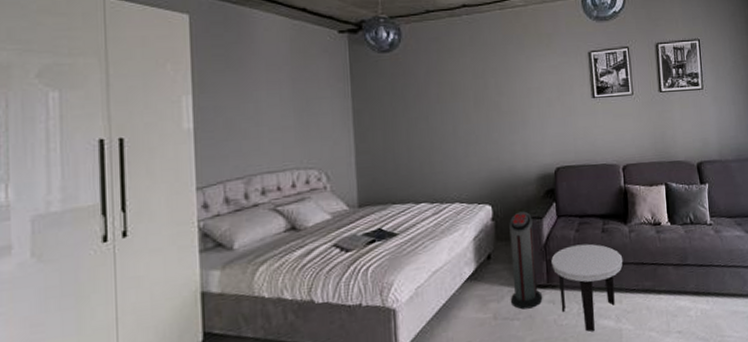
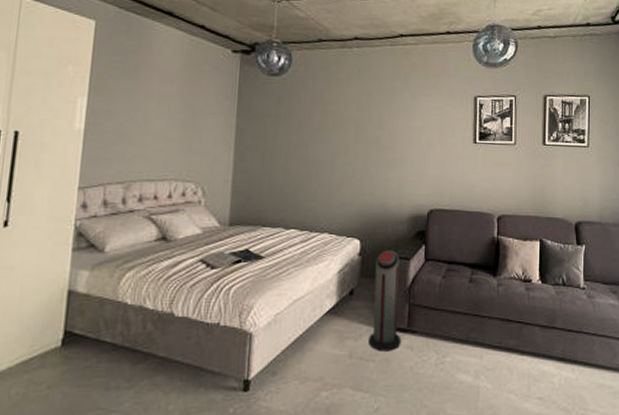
side table: present [551,243,623,332] -> none [414,292,488,386]

